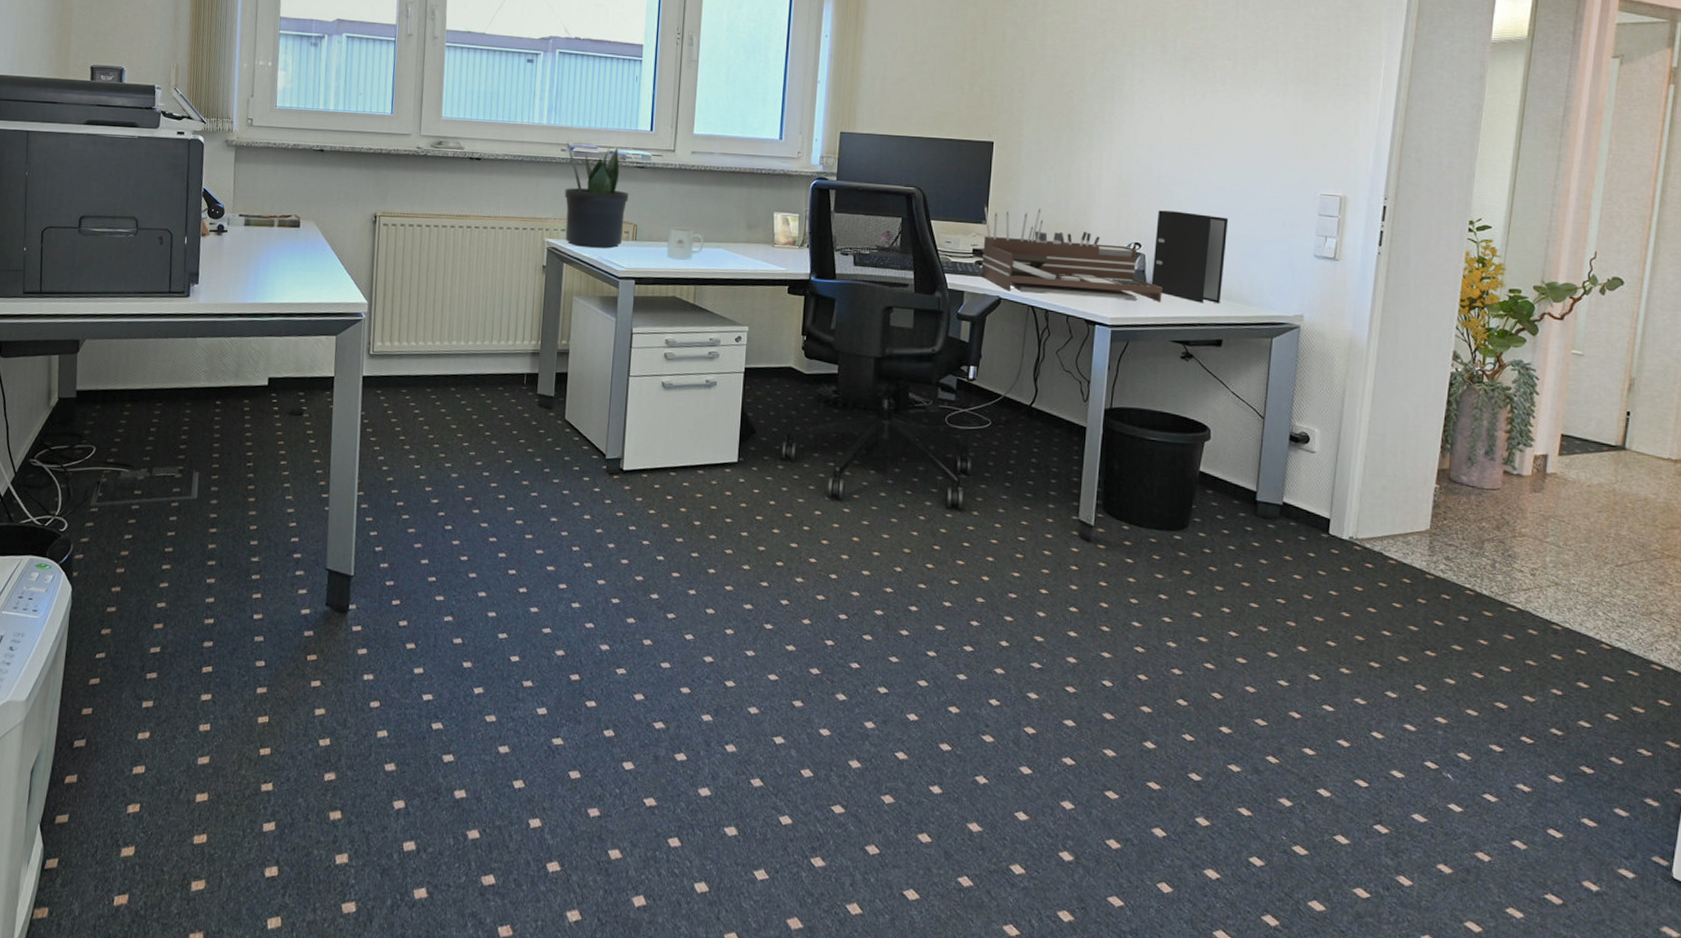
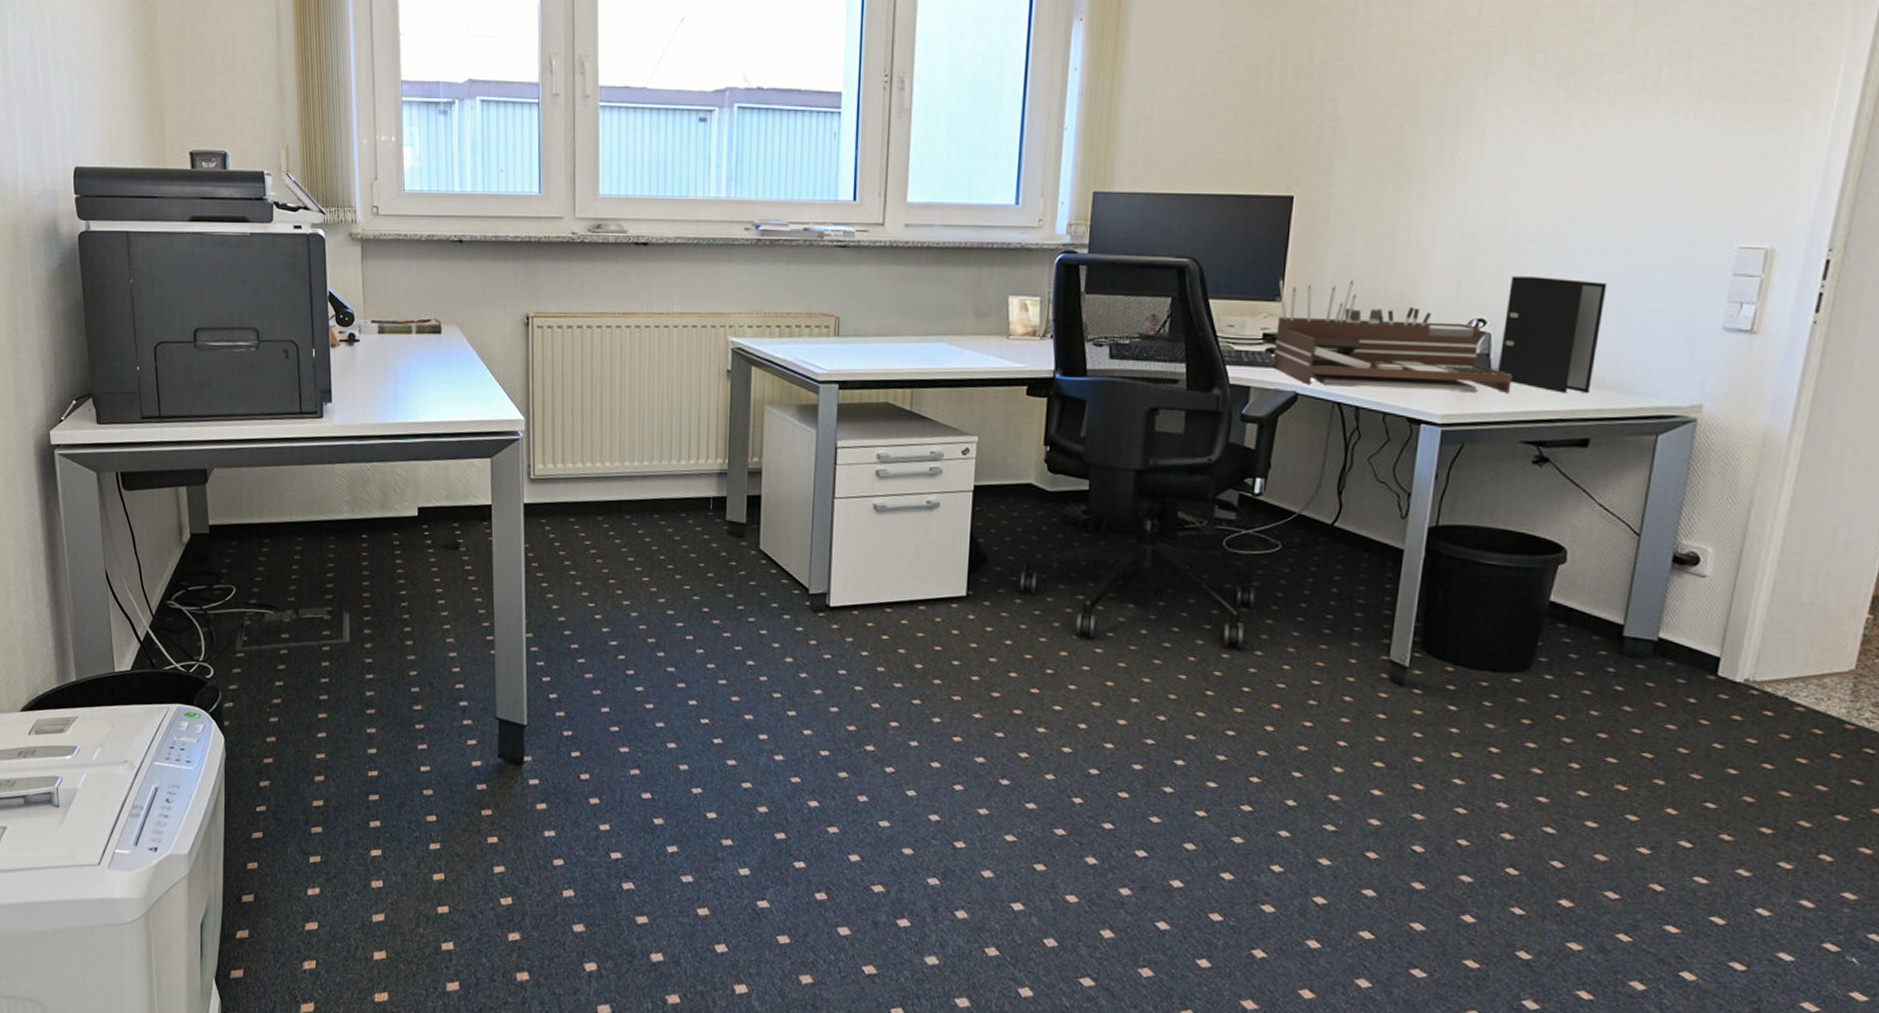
planter: present [564,142,628,249] -> none [750,219,828,348]
mug: present [667,227,704,260] -> none [876,319,922,358]

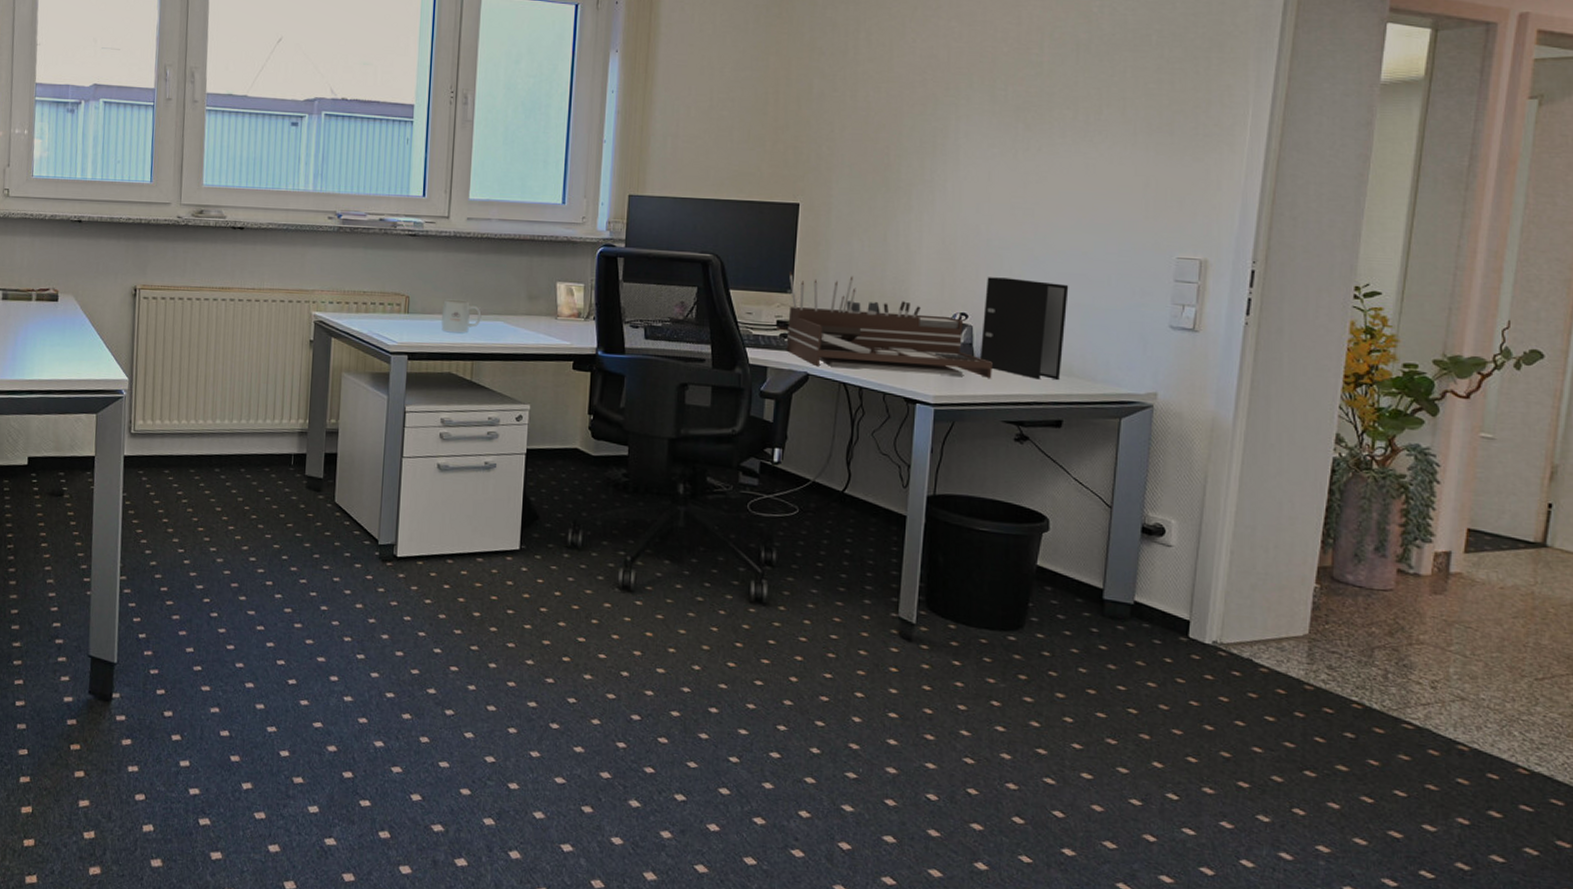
mug: none [876,319,922,358] -> present [441,299,482,334]

